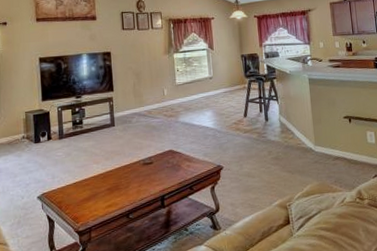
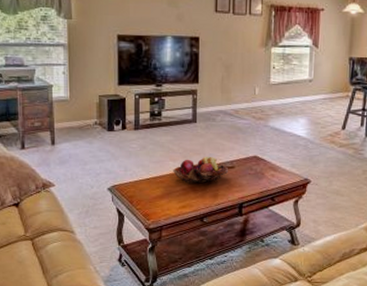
fruit basket: none [97,155,147,182] -> present [173,156,228,183]

